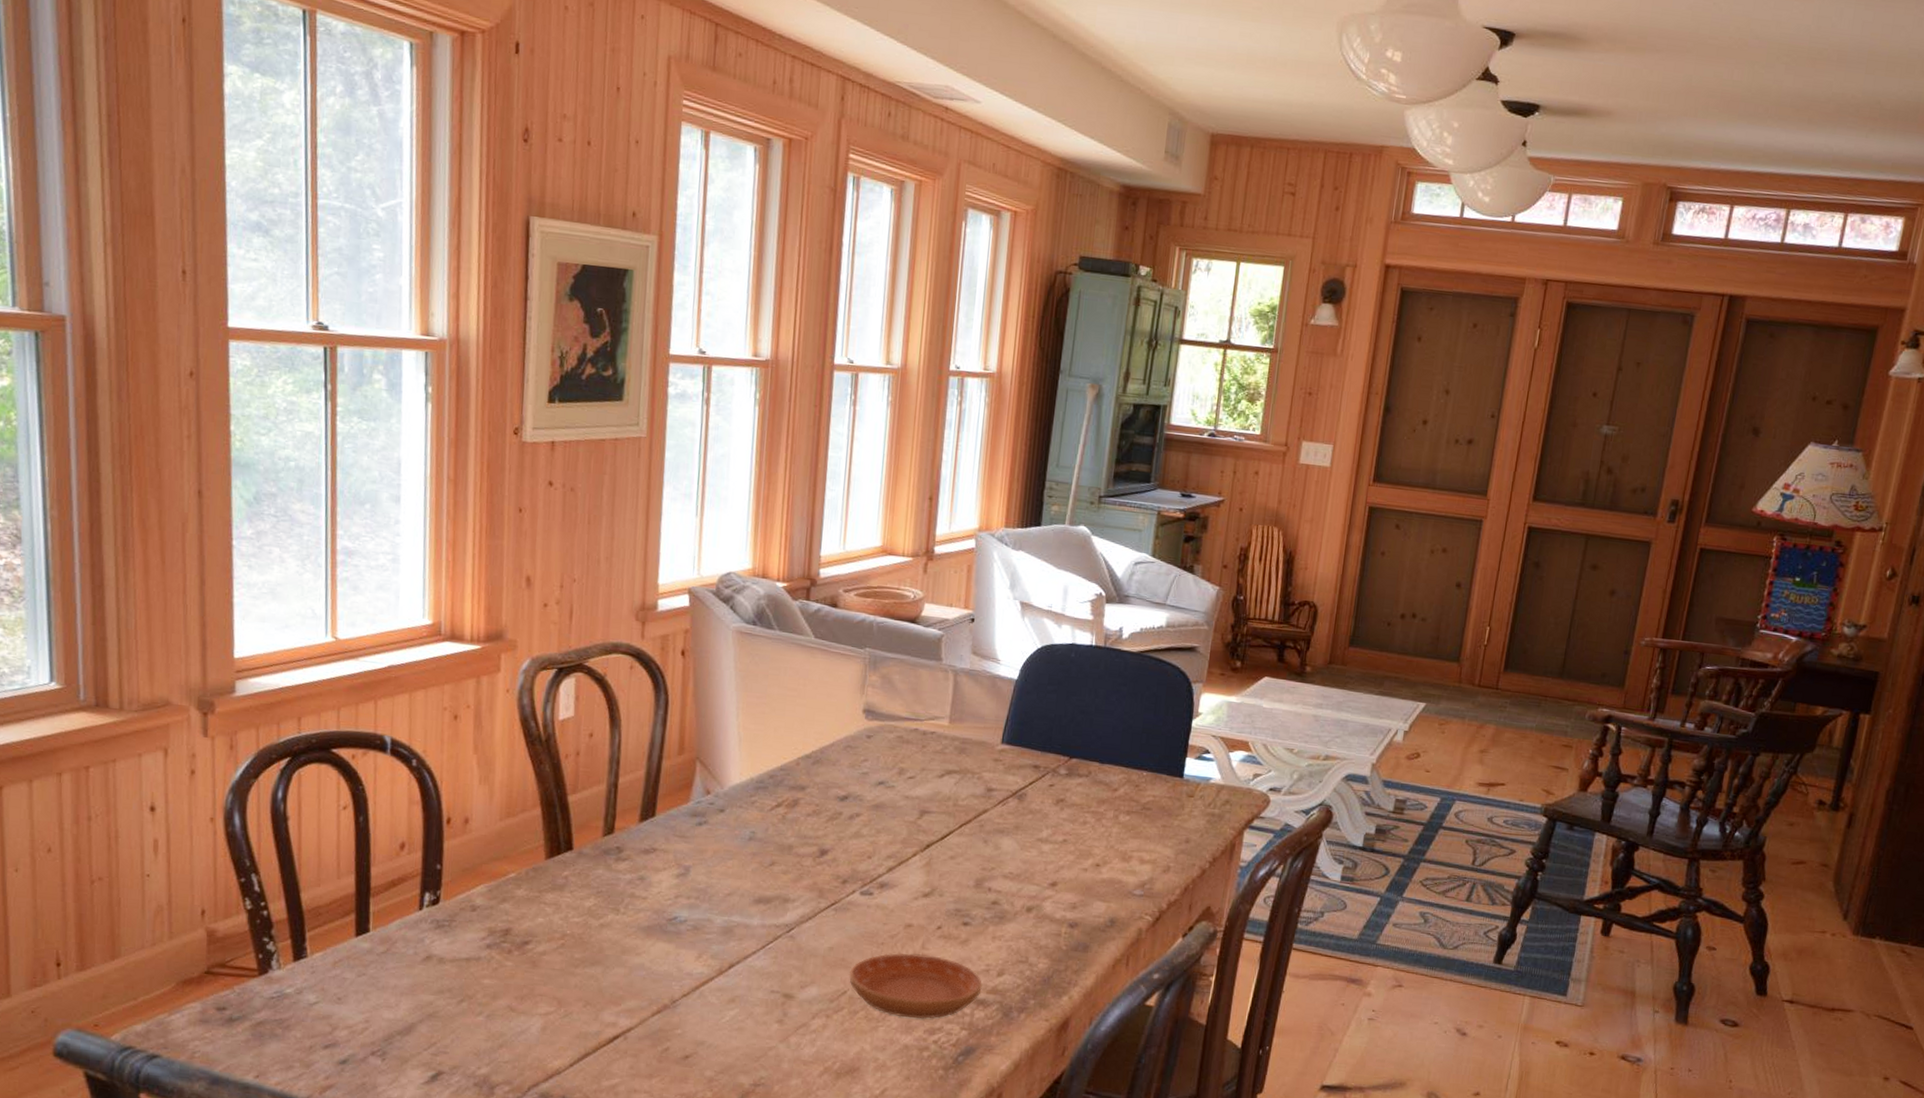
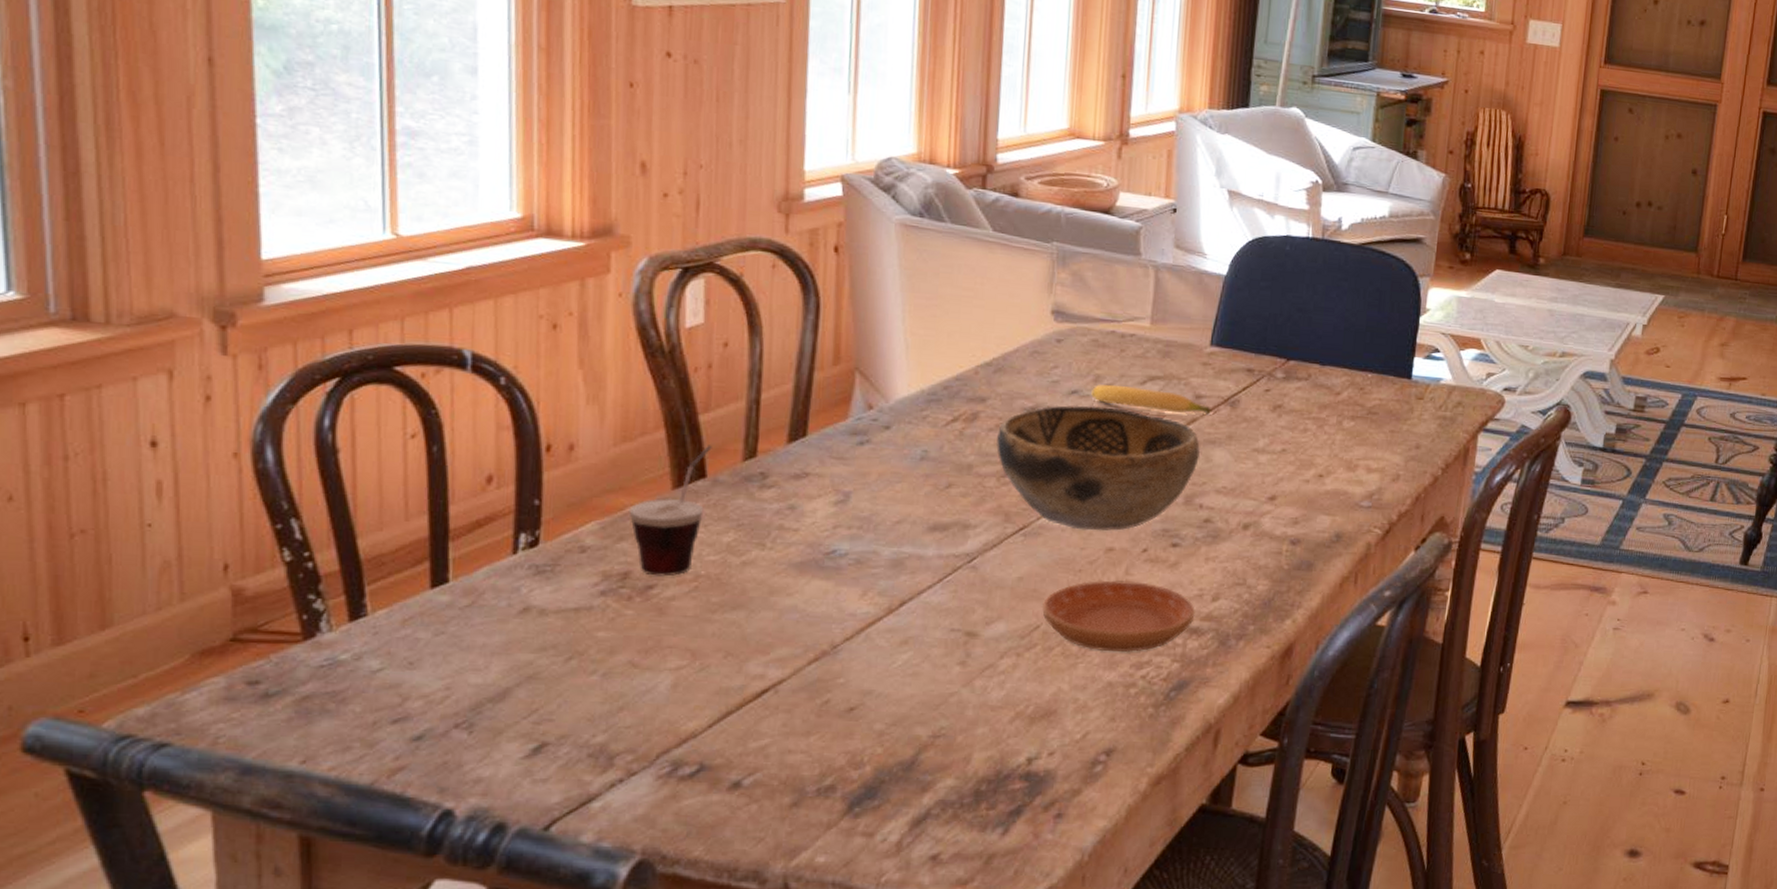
cup: none [510,822,578,934] -> present [629,445,712,577]
decorative bowl: none [812,794,991,909] -> present [995,405,1201,531]
banana: none [896,777,1002,806] -> present [1091,384,1213,414]

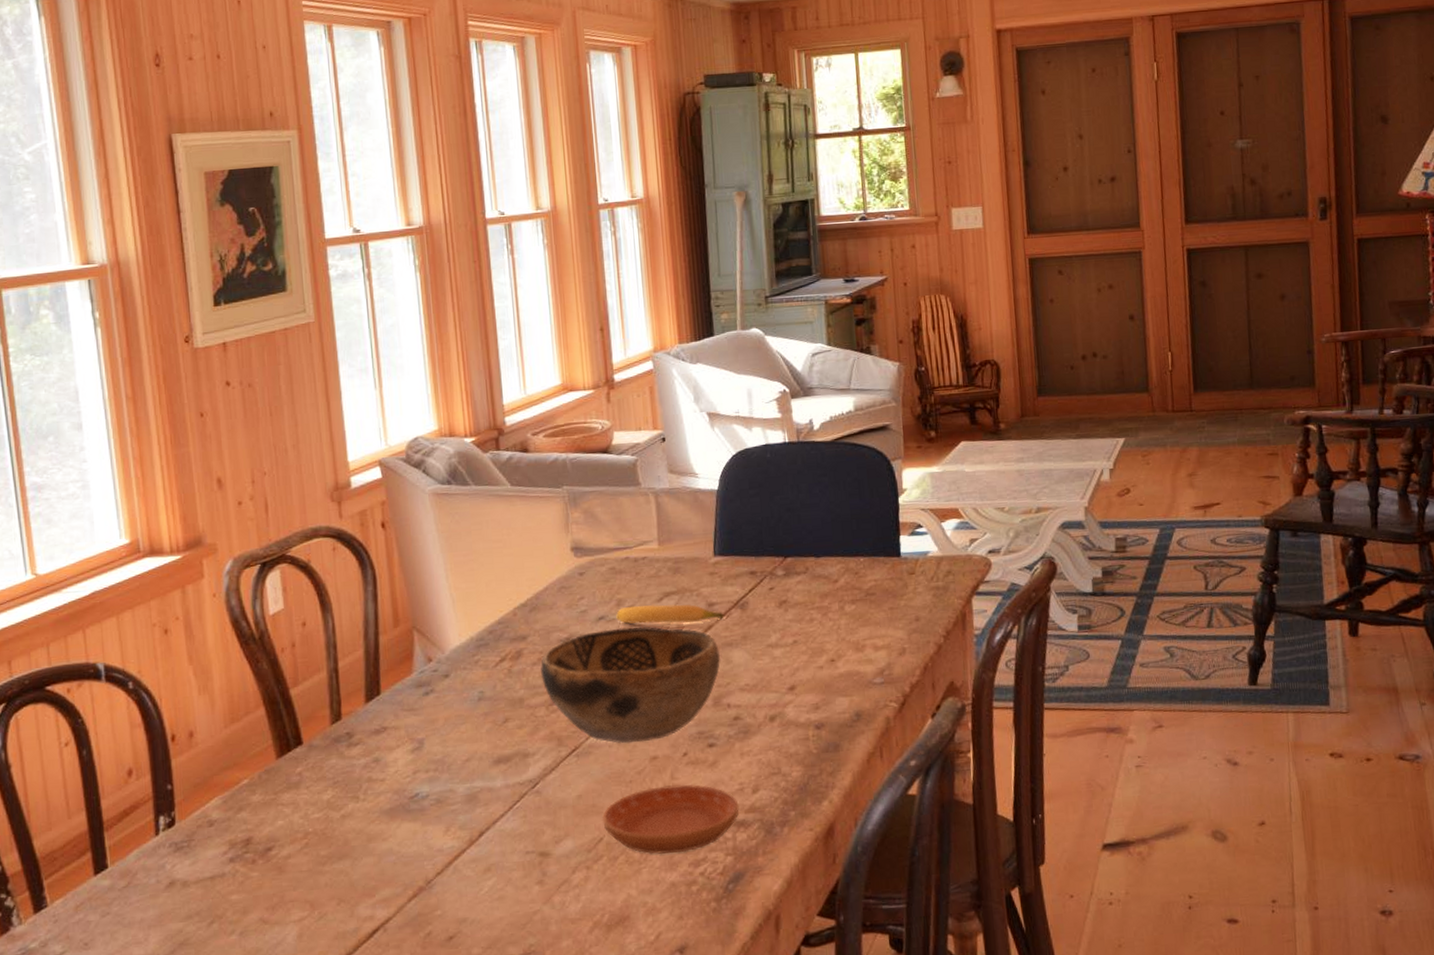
cup: present [629,445,712,577] -> none [243,714,304,839]

